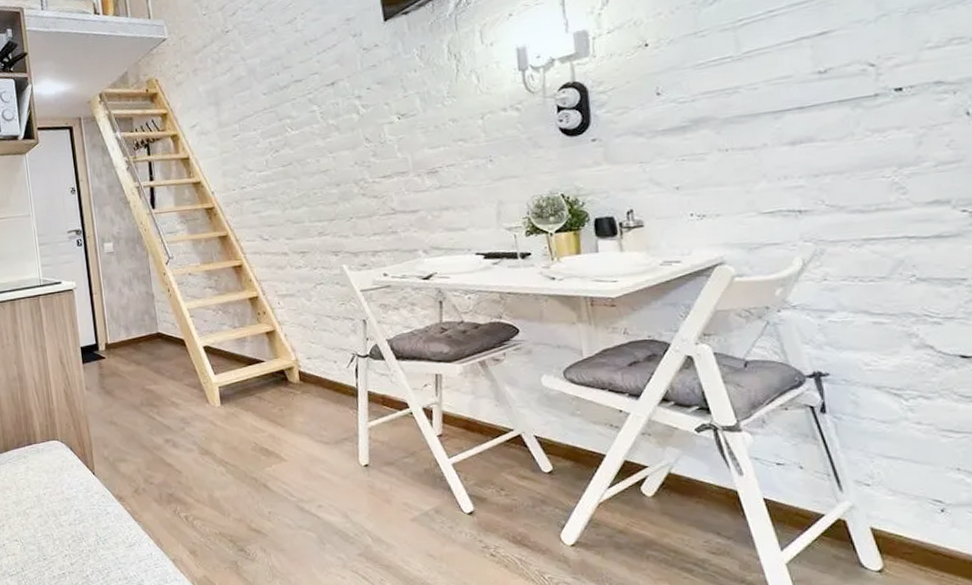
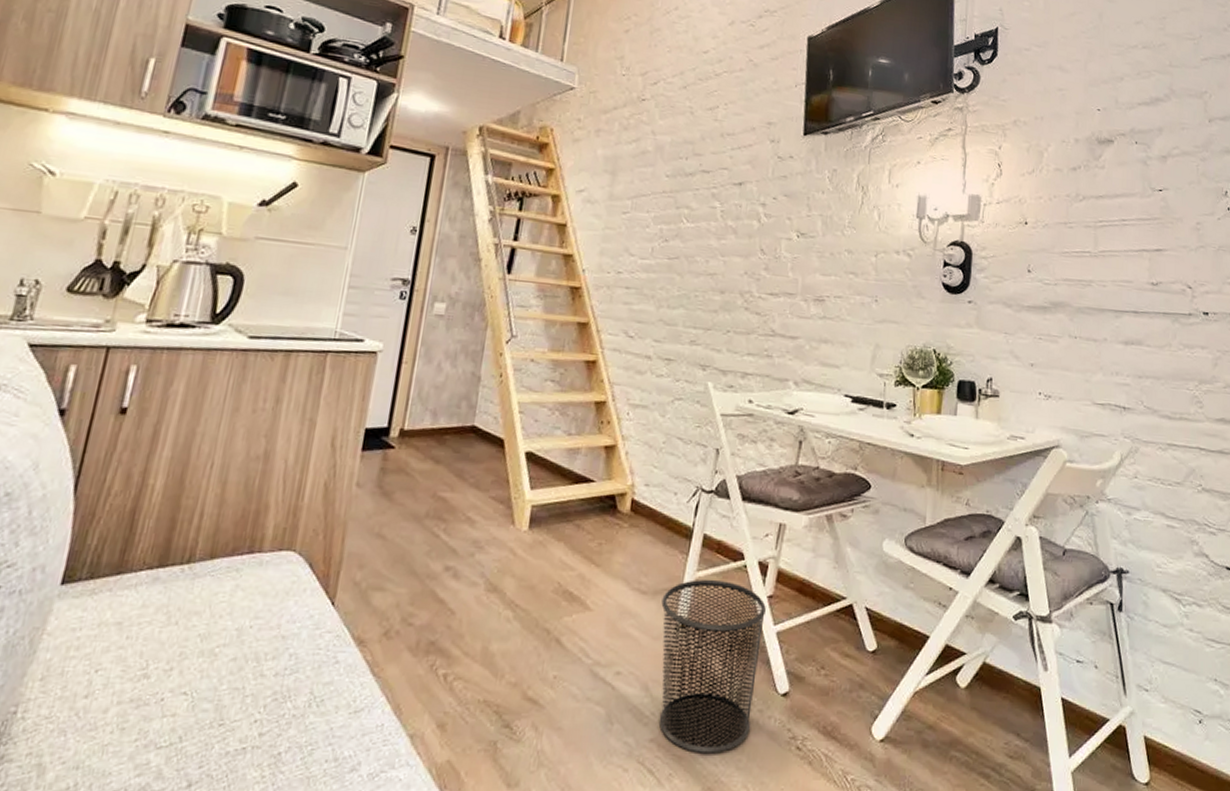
waste bin: none [343,426,444,563] -> present [658,579,767,754]

